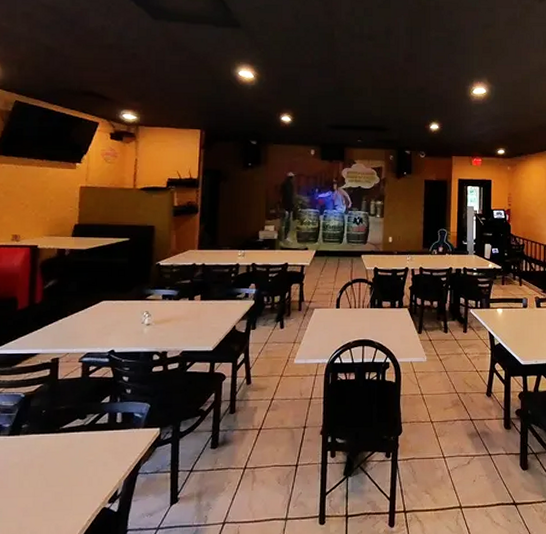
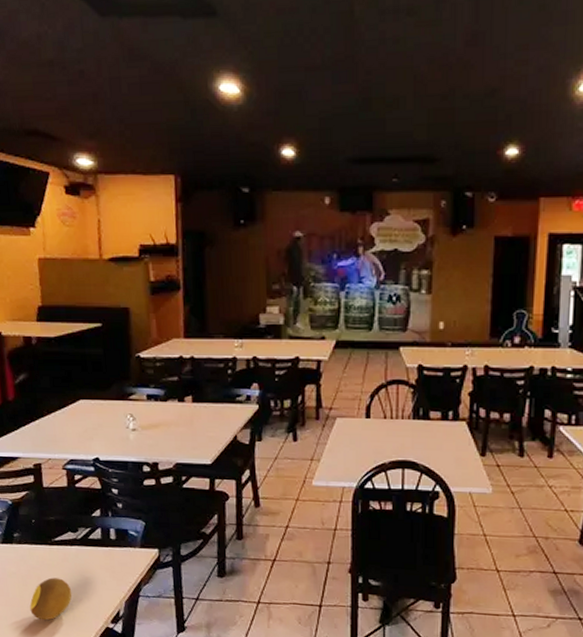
fruit: none [28,464,73,508] -> present [30,577,72,621]

